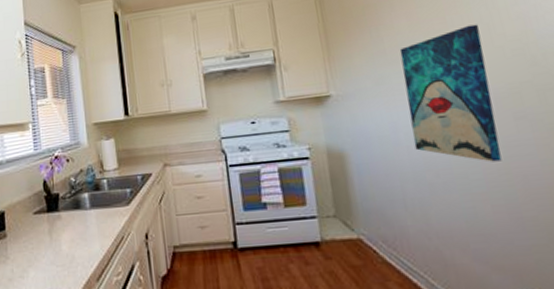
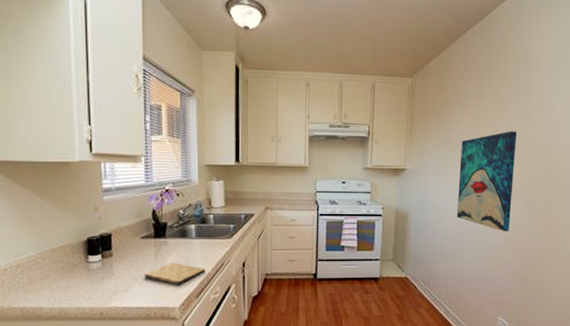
cutting board: none [39,240,104,267] -> present [144,263,206,285]

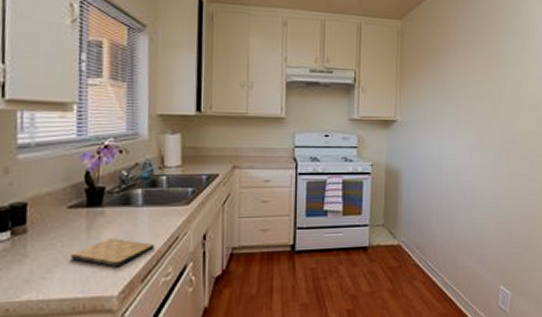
wall art: present [457,131,517,232] -> none [452,80,512,189]

